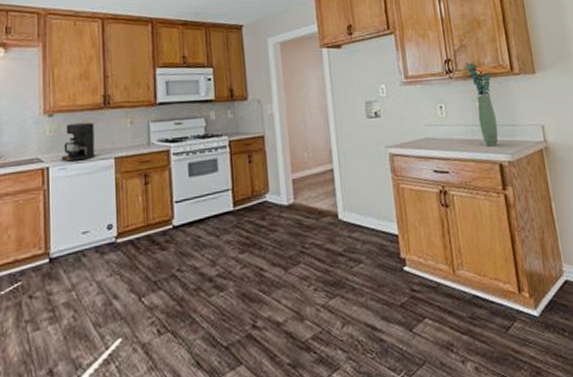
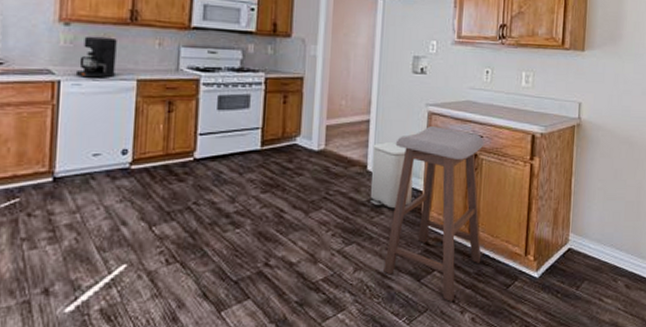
pedal bin: none [340,188,388,258] -> present [369,142,414,210]
bar stool: none [362,167,473,352] -> present [383,126,485,303]
vase: present [465,61,499,147] -> none [519,29,542,117]

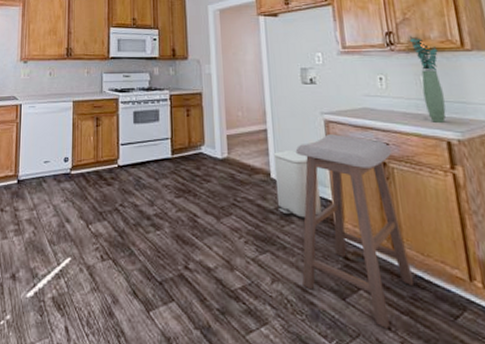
coffee maker: present [75,36,117,80] -> none [31,69,58,102]
vase: none [519,29,542,117] -> present [408,35,447,122]

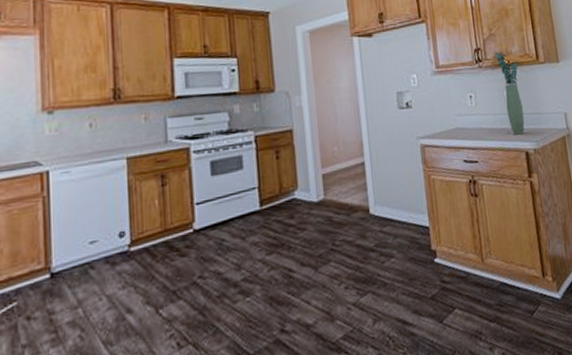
pedal bin: present [273,151,321,220] -> none [371,181,420,252]
bar stool: present [295,134,415,330] -> none [393,158,500,341]

